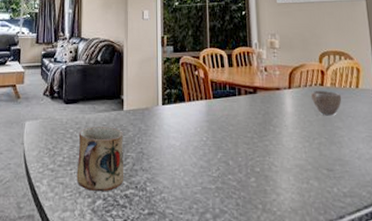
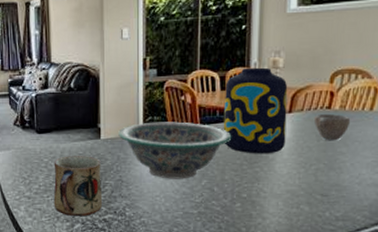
decorative bowl: none [140,94,242,152] -> present [118,121,232,179]
vase: none [232,47,289,128] -> present [223,67,288,154]

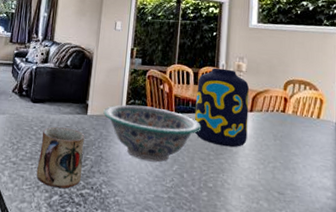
cup: present [313,113,351,140] -> none [271,116,302,142]

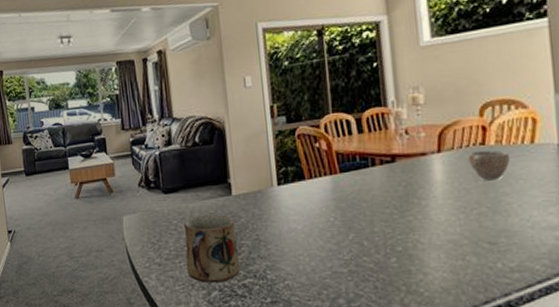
decorative bowl: present [103,104,202,162] -> none [250,171,377,235]
vase: present [194,67,250,148] -> none [362,105,439,201]
cup: none [271,116,302,142] -> present [467,150,511,180]

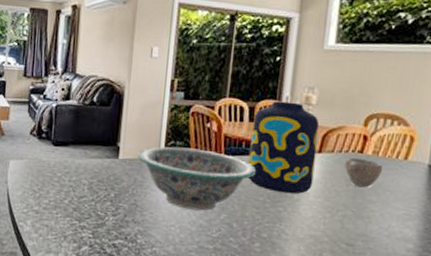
mug: present [183,214,241,283] -> none [62,172,117,239]
decorative bowl: none [250,171,377,235] -> present [137,146,257,211]
vase: none [362,105,439,201] -> present [247,101,320,194]

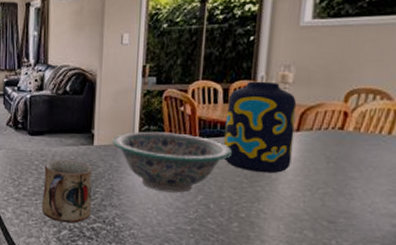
mug: none [62,172,117,239] -> present [42,160,93,223]
cup: present [344,157,383,187] -> none [324,134,366,164]

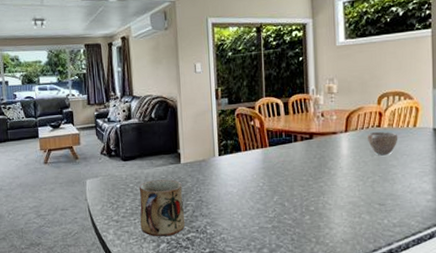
decorative bowl: present [112,131,233,193] -> none [196,144,298,197]
vase: present [223,81,297,174] -> none [288,93,344,171]
cup: none [324,134,366,164] -> present [367,131,398,155]

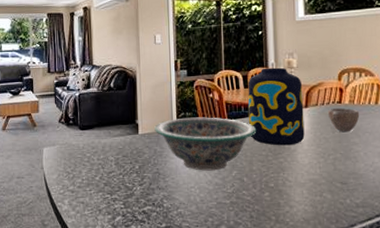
mug: present [139,179,186,237] -> none [95,150,142,209]
decorative bowl: none [196,144,298,197] -> present [154,117,257,171]
vase: none [288,93,344,171] -> present [248,67,305,146]

